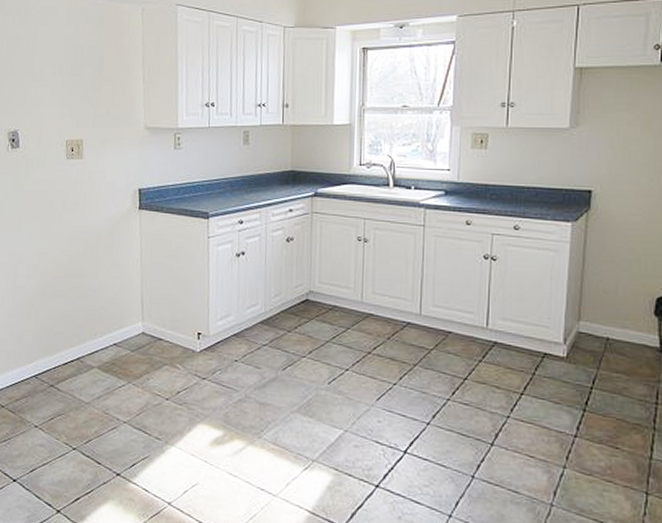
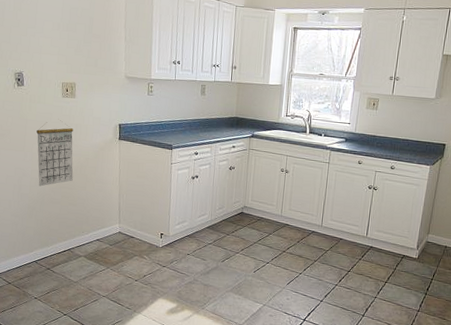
calendar: none [35,188,82,276] -> present [36,120,73,187]

